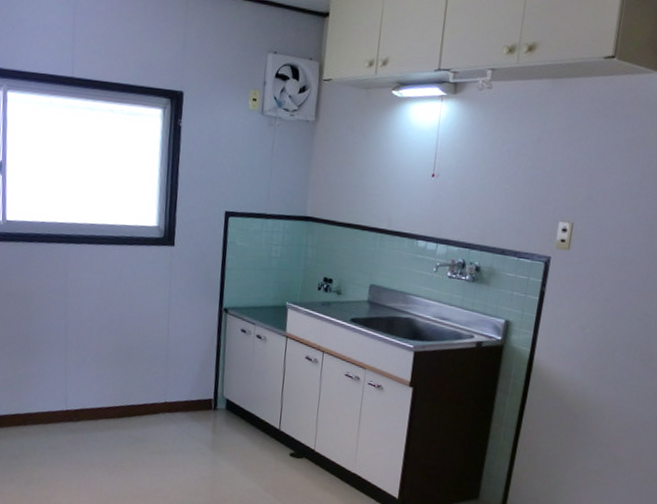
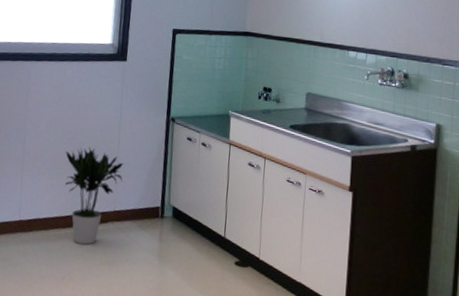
potted plant: none [110,337,174,435] -> present [65,147,124,245]

